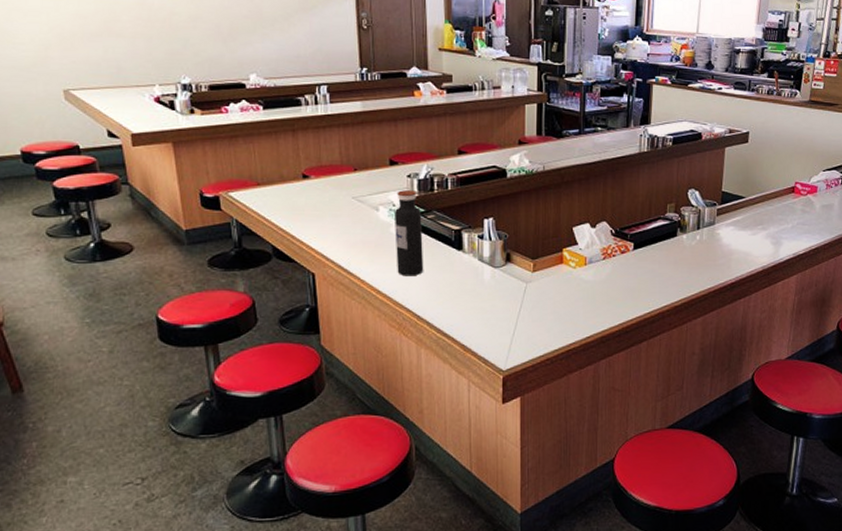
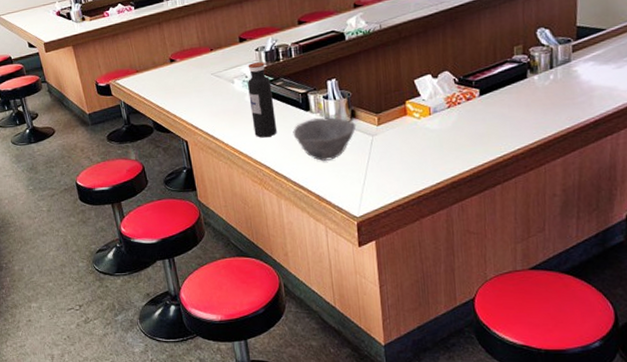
bowl: none [441,258,511,307] -> present [293,117,357,161]

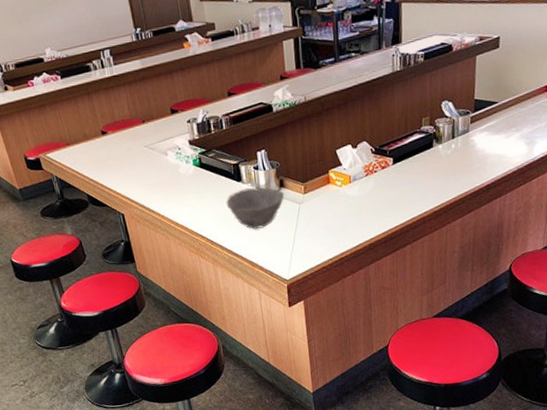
water bottle: present [247,62,278,138] -> none [180,134,212,209]

